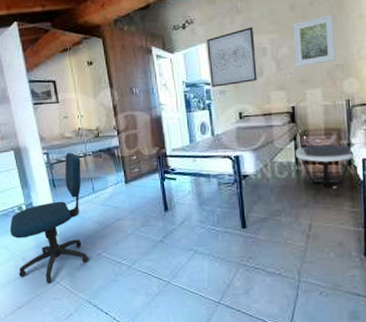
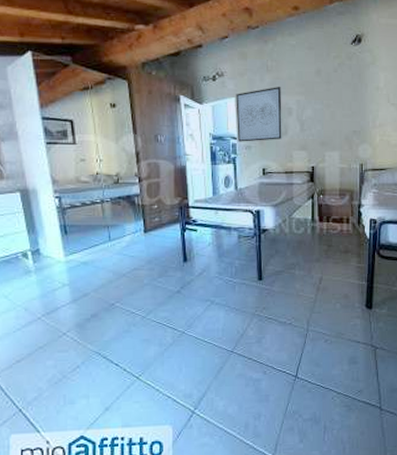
office chair: present [10,152,88,284] -> none [11,198,100,335]
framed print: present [293,14,336,67] -> none [318,83,355,130]
side table: present [295,144,355,189] -> none [311,204,364,245]

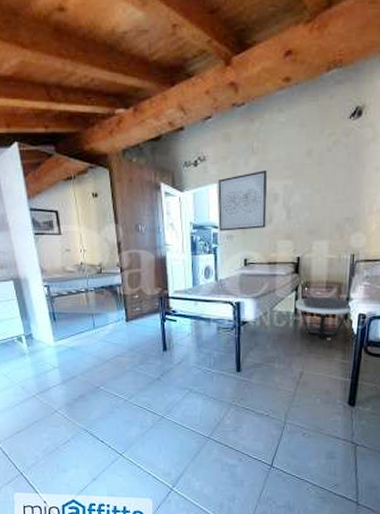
side table: none [311,204,364,245] -> present [294,297,352,340]

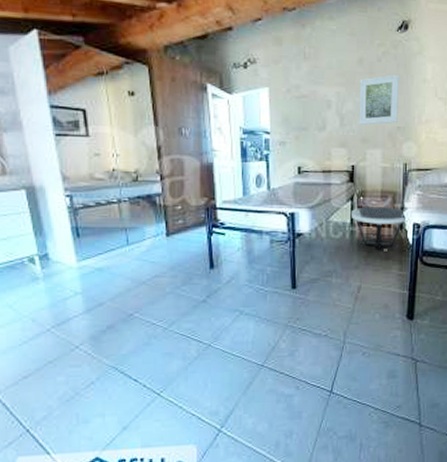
wall art: present [218,169,268,231] -> none [269,75,320,137]
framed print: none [306,163,351,217] -> present [359,74,400,125]

